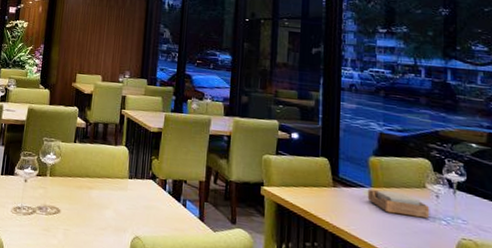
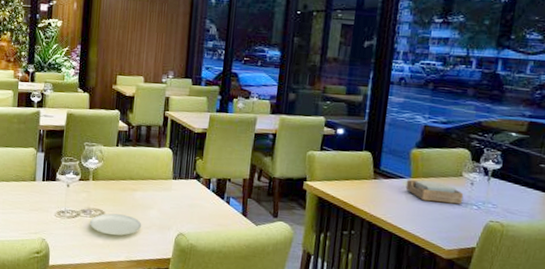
plate: none [45,211,98,237] -> present [89,213,142,236]

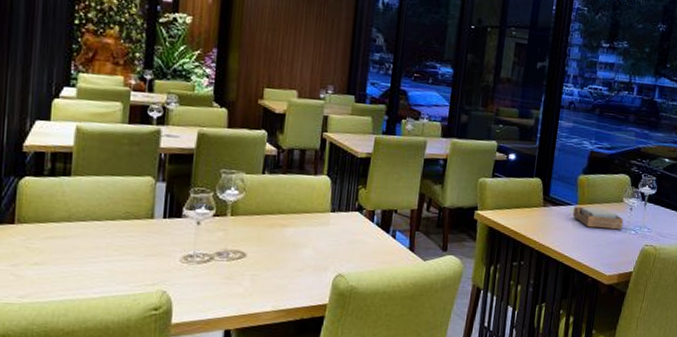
plate: present [89,213,142,236] -> none [226,255,293,282]

